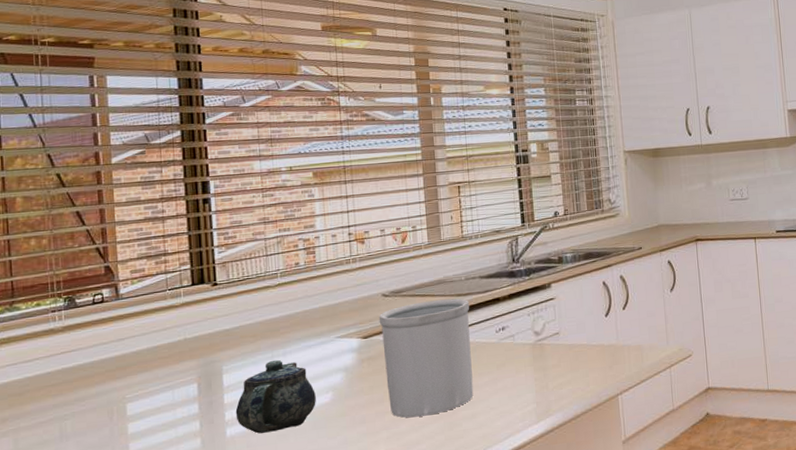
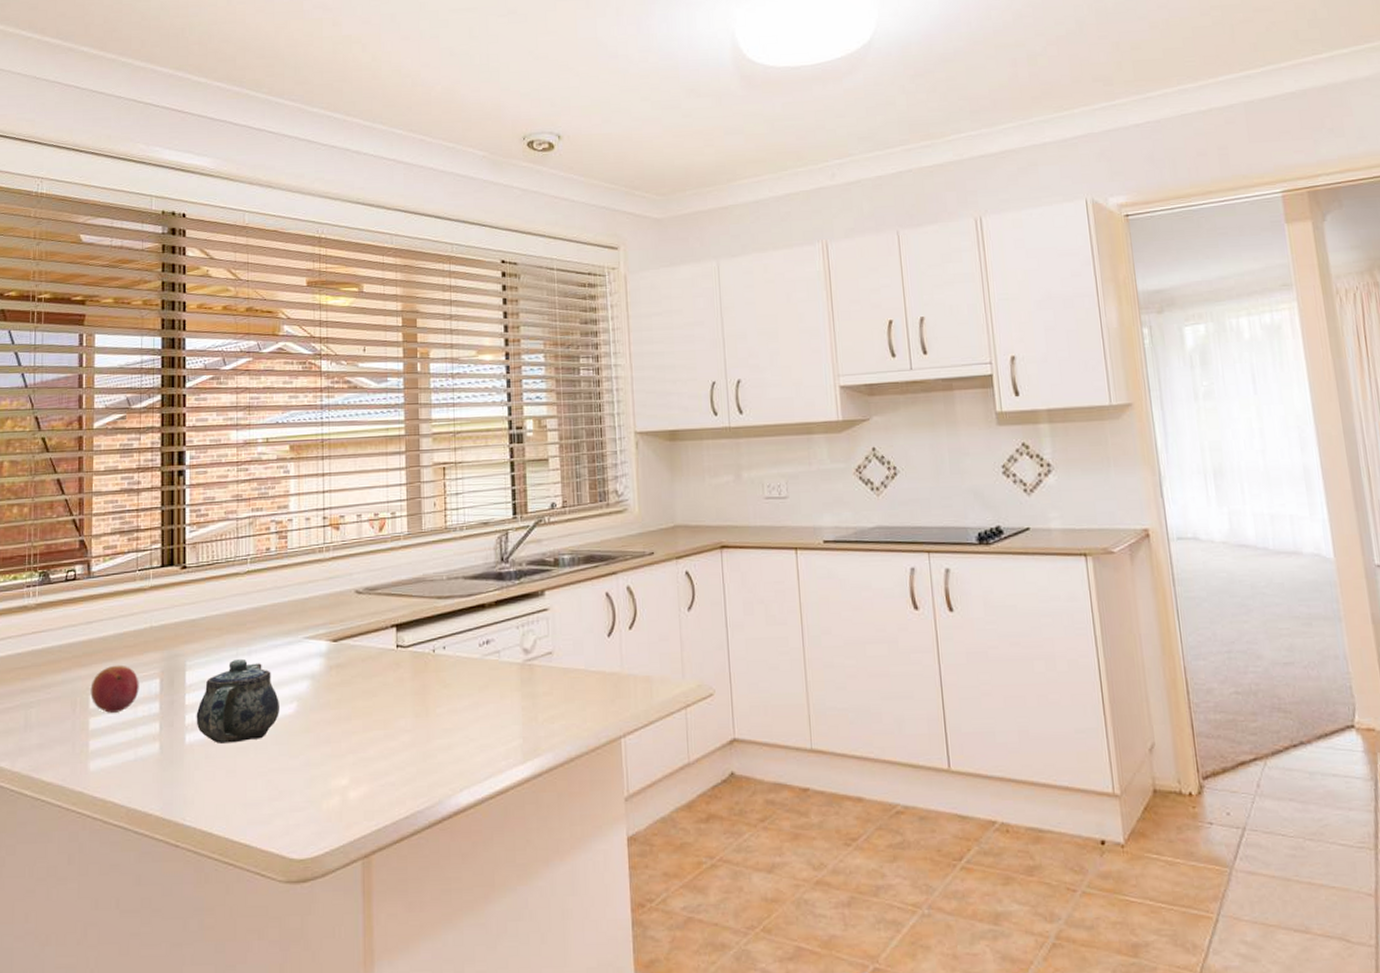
fruit: none [127,374,177,418] -> present [90,665,139,713]
utensil holder: present [378,298,474,418] -> none [350,601,451,742]

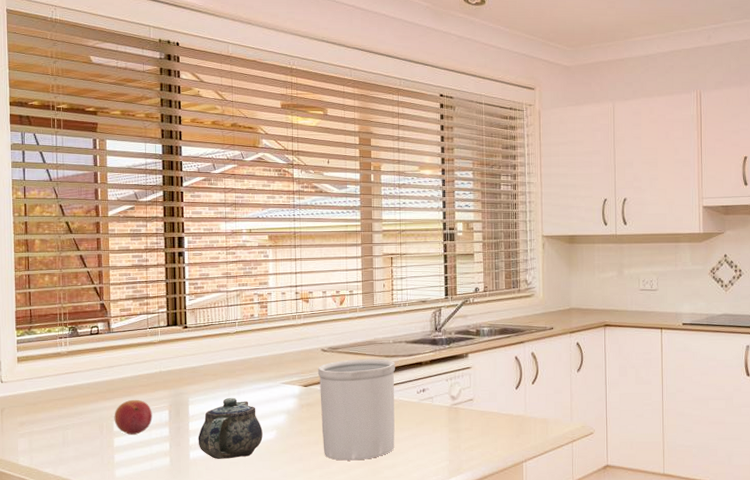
utensil holder: none [350,601,451,742] -> present [317,359,396,461]

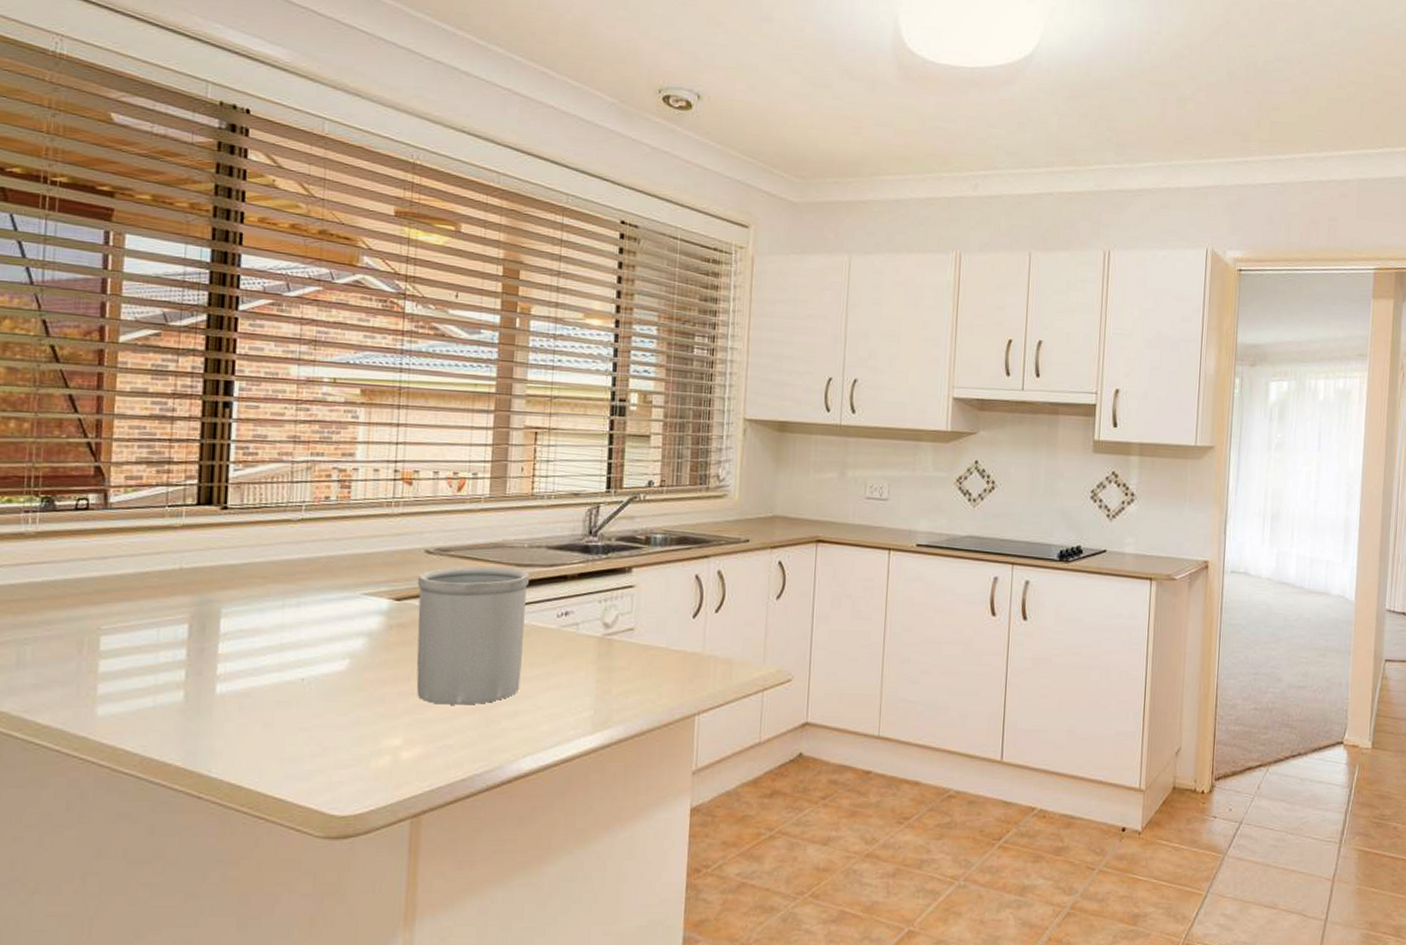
fruit: present [114,399,153,435] -> none [101,606,163,657]
teapot: present [198,397,263,459] -> none [230,610,329,696]

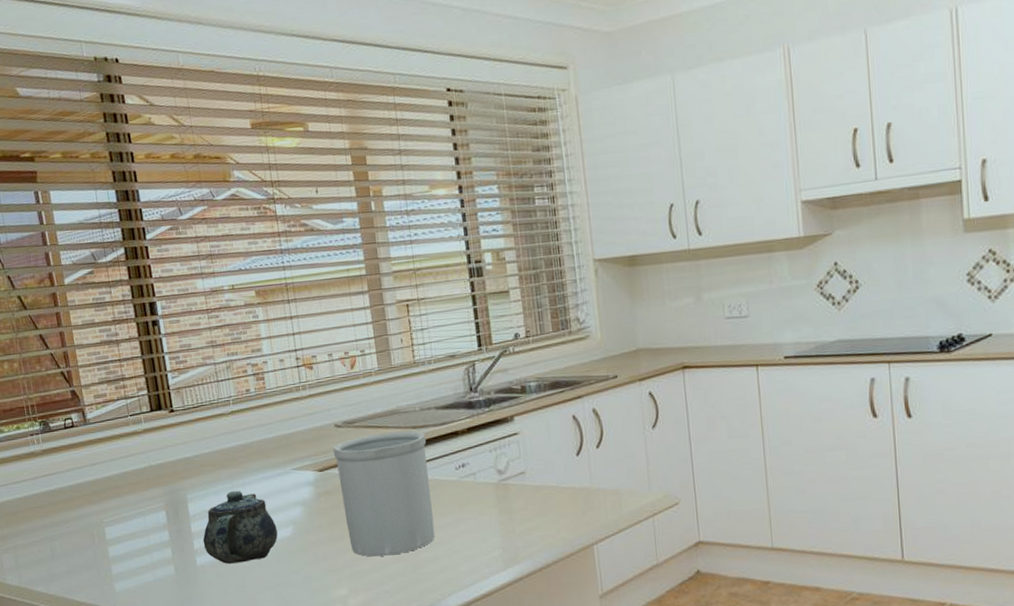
teapot: none [230,610,329,696] -> present [202,490,278,564]

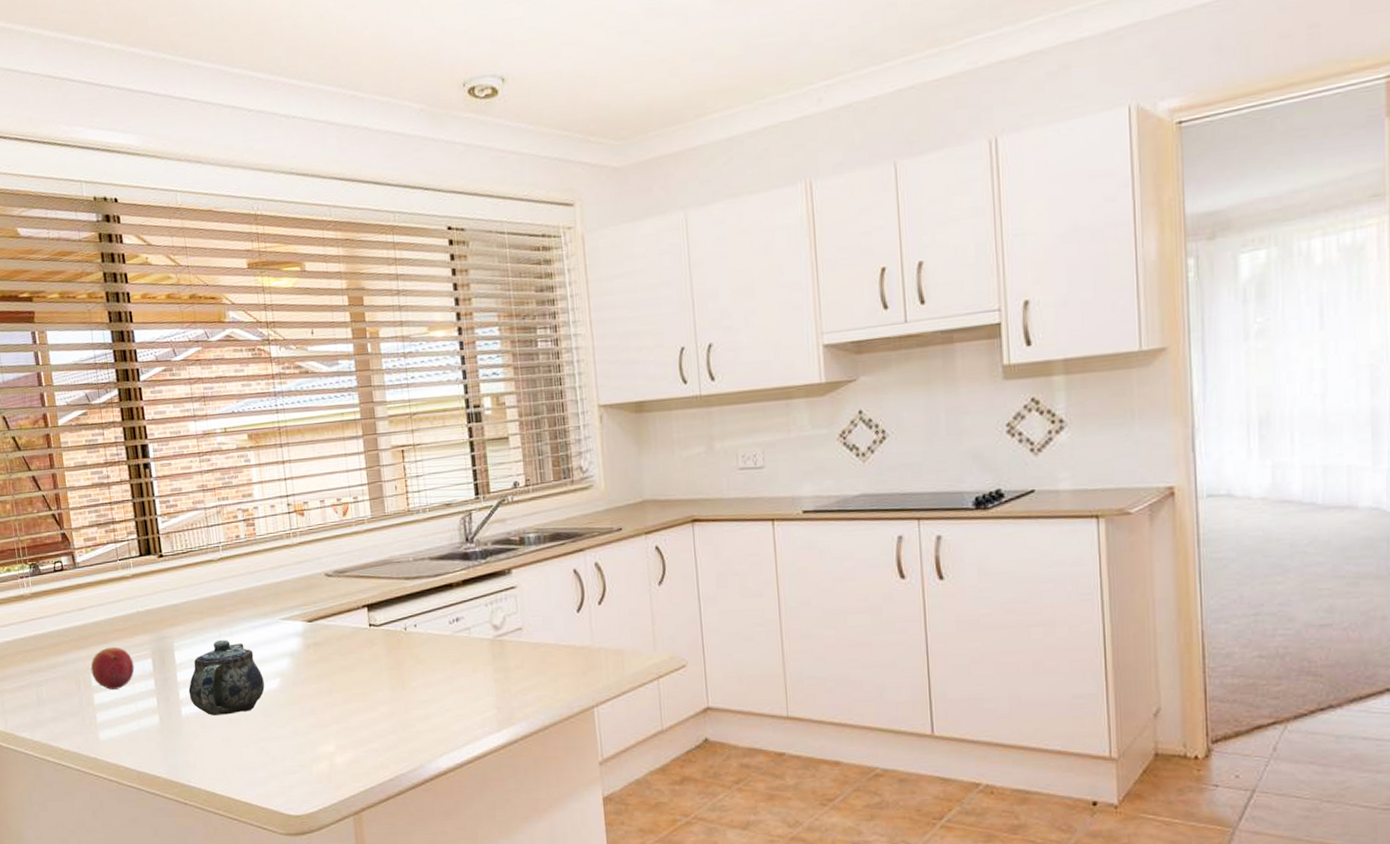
fruit: none [104,500,149,542] -> present [90,646,135,690]
utensil holder: present [332,431,435,557] -> none [322,582,427,713]

